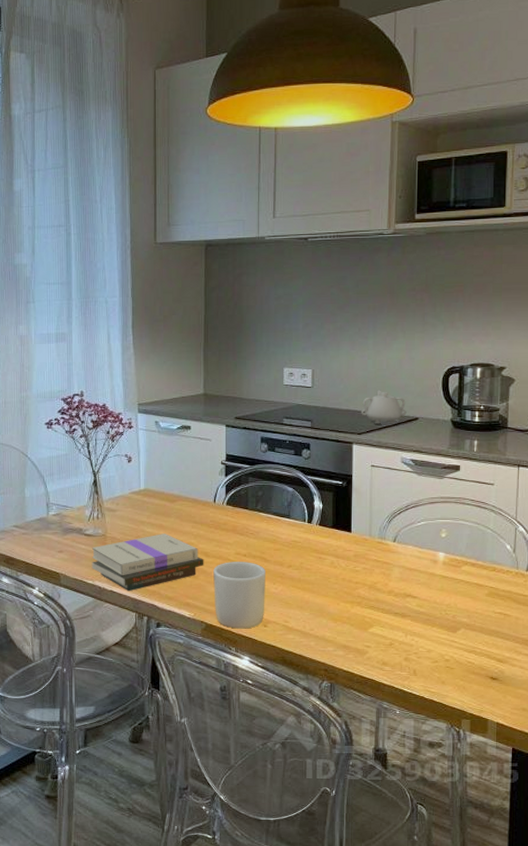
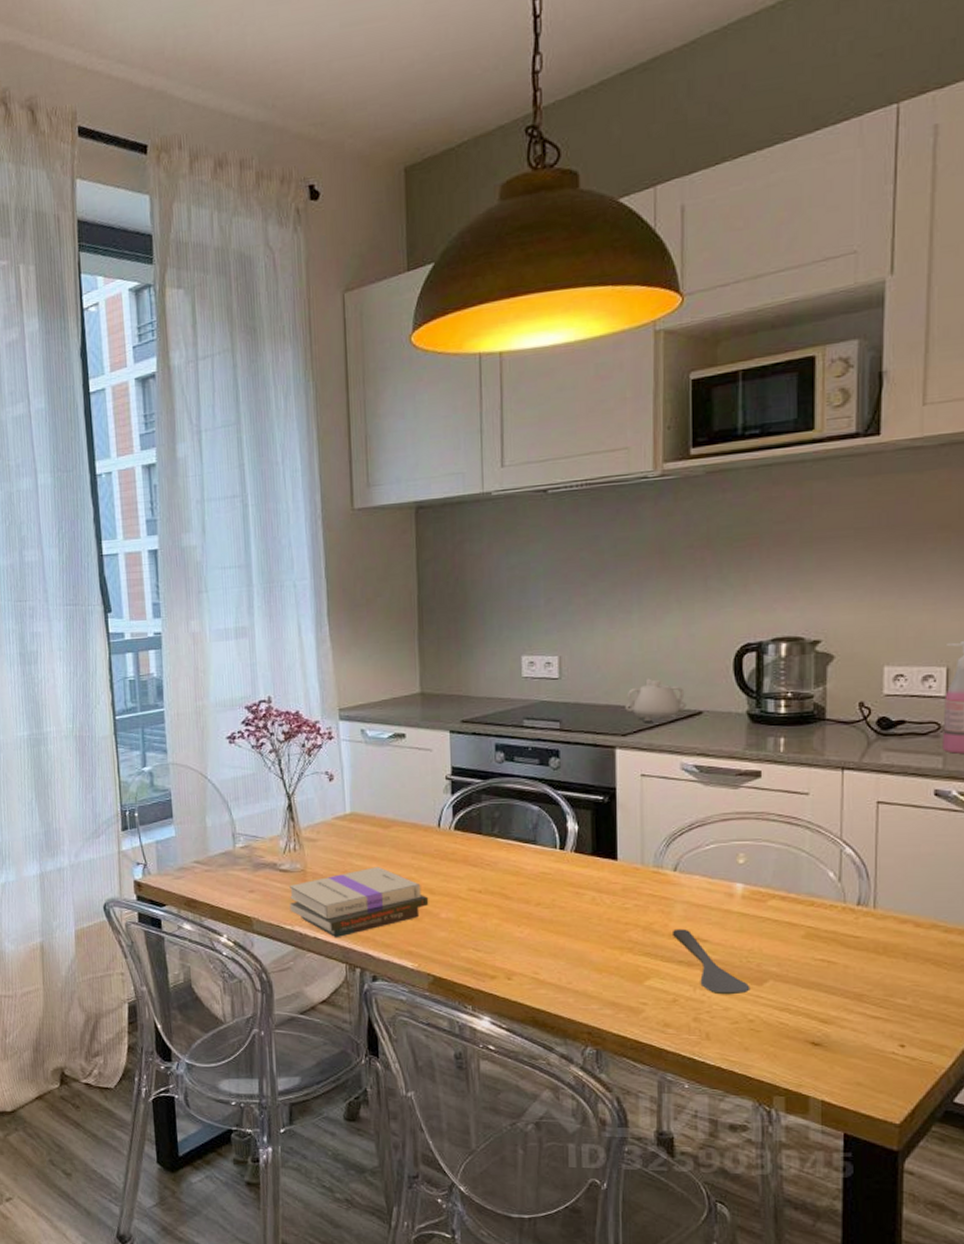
mug: present [213,562,265,629] -> none [441,899,508,983]
spoon: none [391,587,447,640] -> present [673,929,750,995]

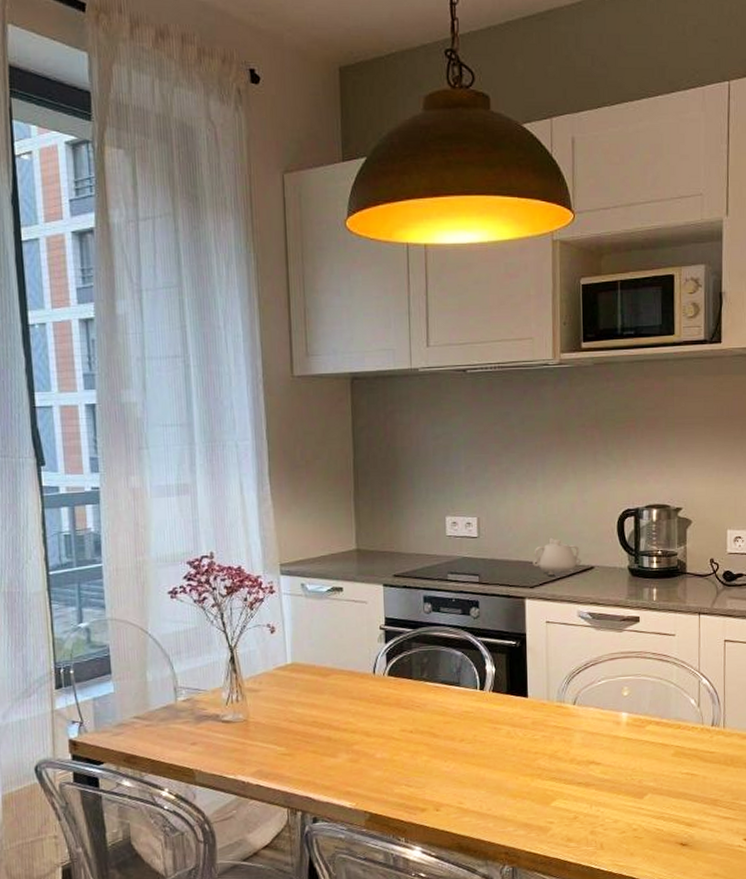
books: present [289,867,429,938] -> none [232,713,365,784]
spoon: present [673,929,750,995] -> none [573,754,634,810]

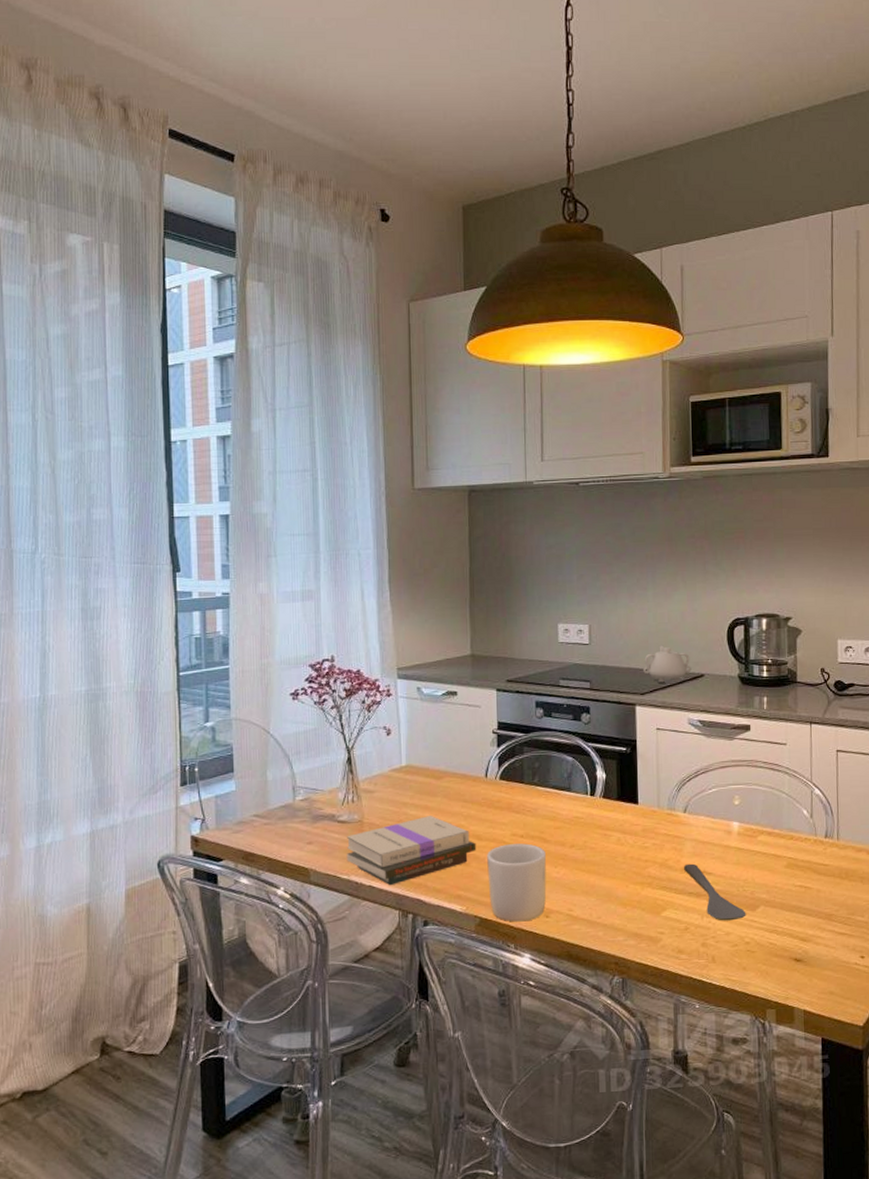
books: none [232,713,365,784] -> present [346,816,477,886]
mug: none [376,739,437,816] -> present [487,843,547,922]
spoon: none [573,754,634,810] -> present [684,863,746,921]

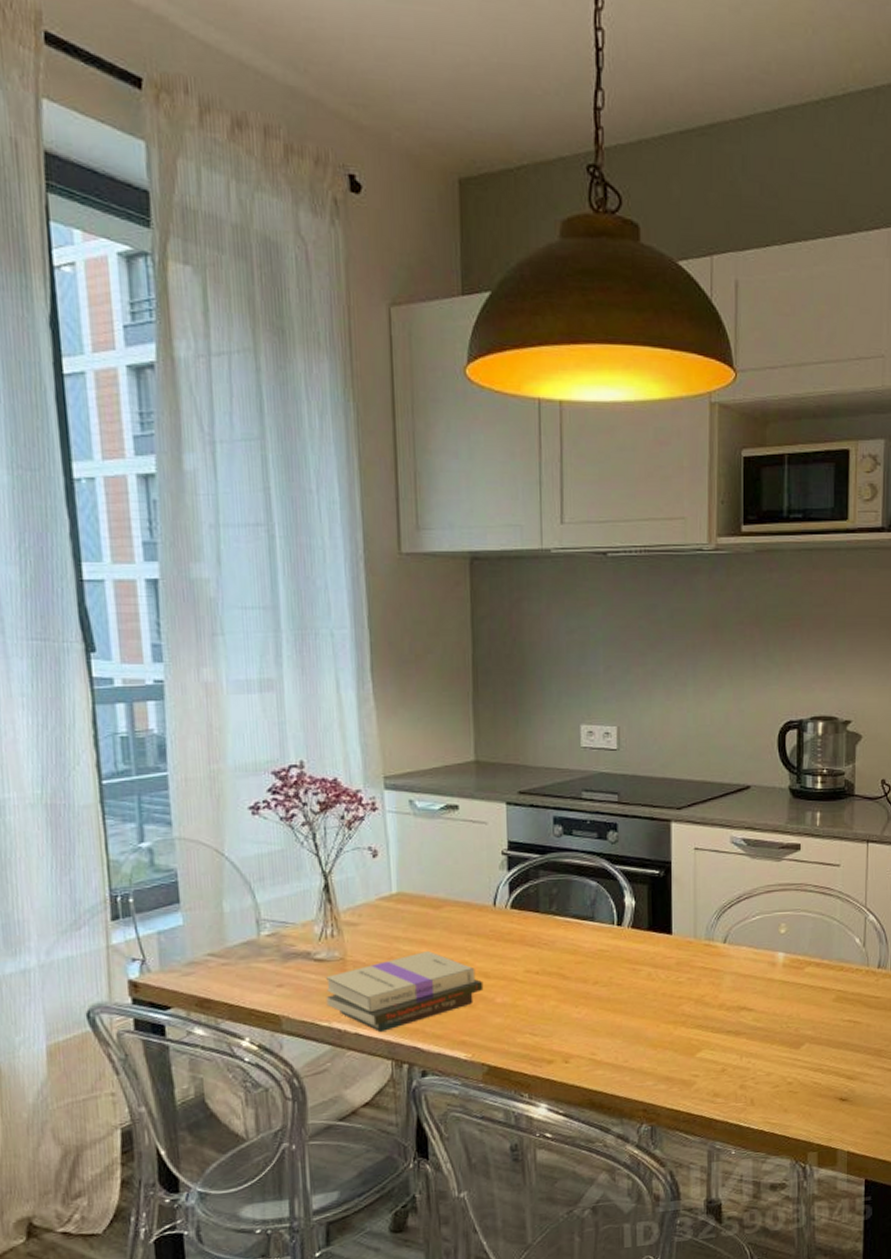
mug: present [487,843,547,922] -> none [496,981,566,1069]
teapot: present [643,645,692,684] -> none [680,751,736,796]
spoon: present [684,863,746,921] -> none [722,999,789,1061]

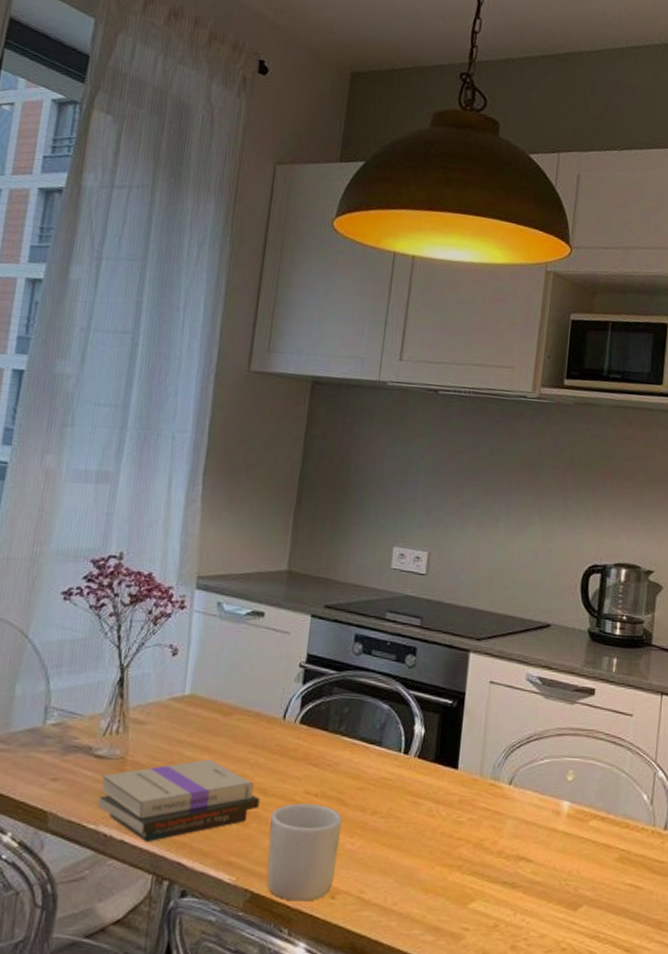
mug: none [496,981,566,1069] -> present [266,803,342,902]

